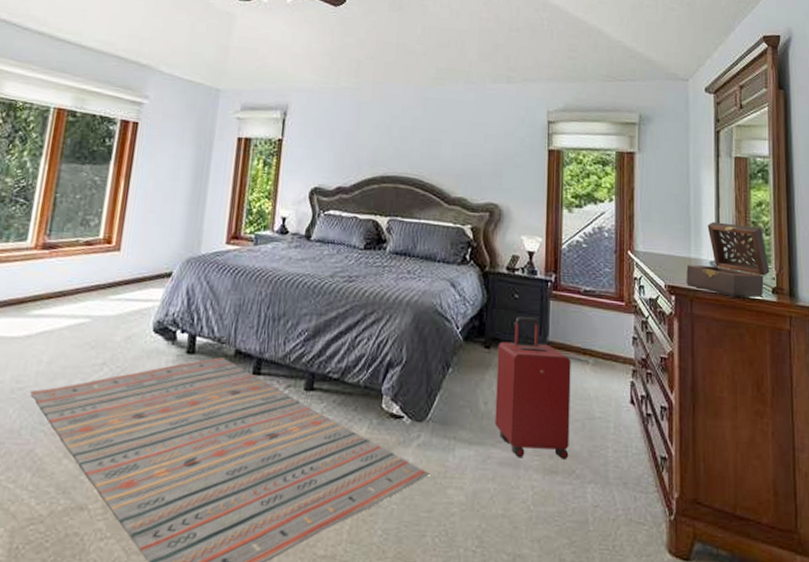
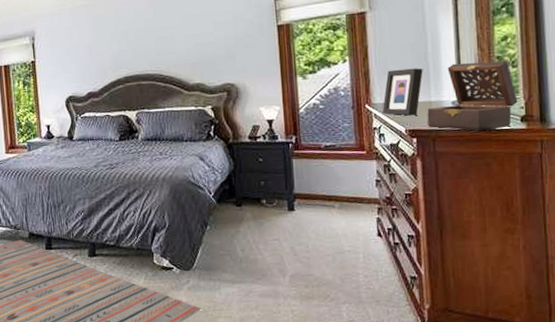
suitcase: present [494,316,571,459] -> none [248,176,323,290]
picture frame: none [643,217,685,270] -> present [382,68,423,116]

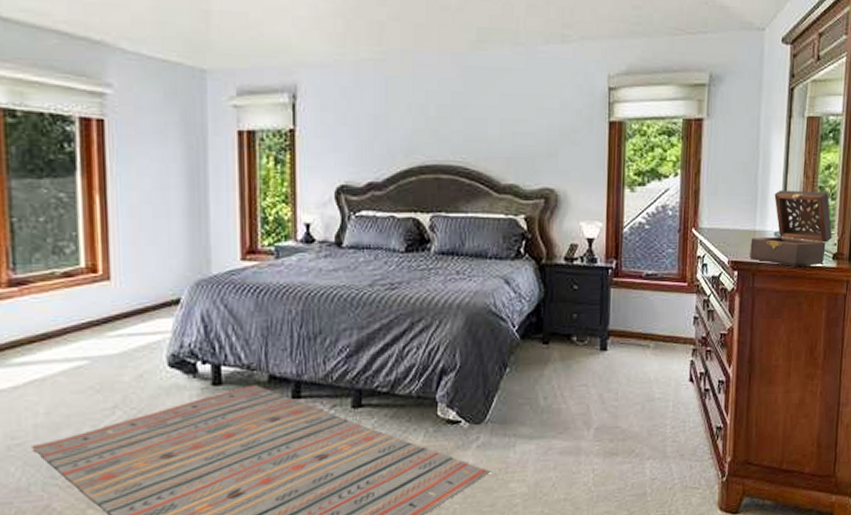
picture frame: present [382,68,423,116] -> none [707,190,752,245]

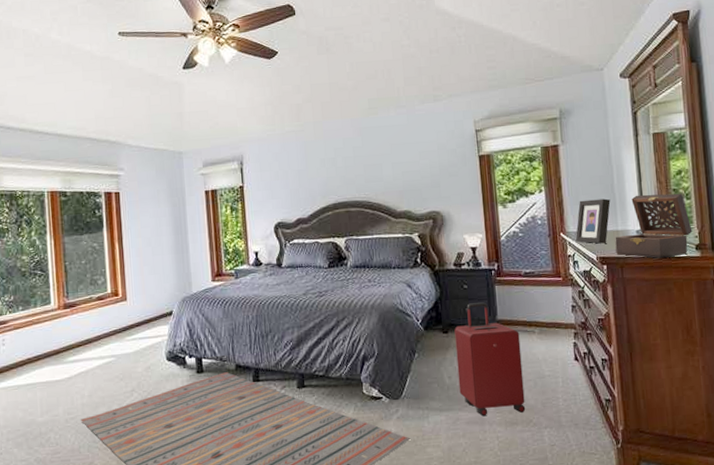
suitcase: none [555,308,632,446] -> present [454,302,526,417]
picture frame: none [707,190,752,245] -> present [575,198,611,244]

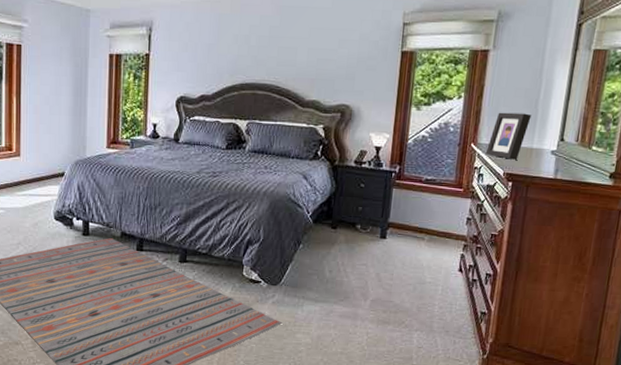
suitcase: present [454,302,526,417] -> none [337,202,409,314]
jewelry box: present [615,193,693,259] -> none [525,114,611,183]

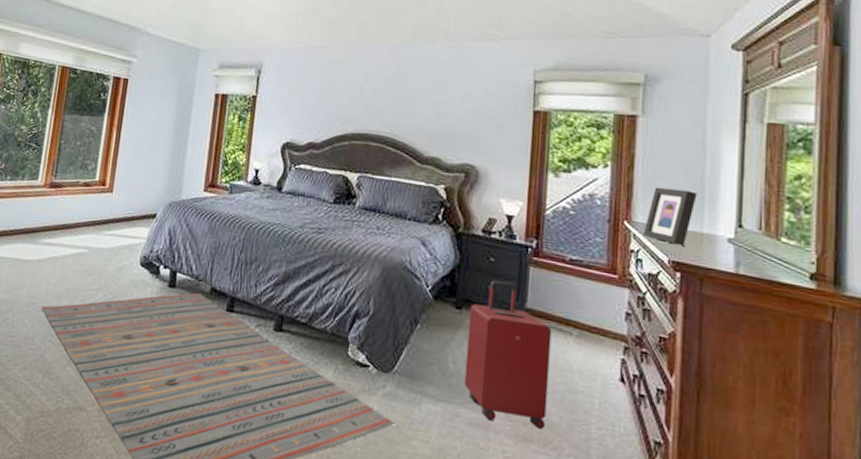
suitcase: none [337,202,409,314] -> present [464,280,552,429]

